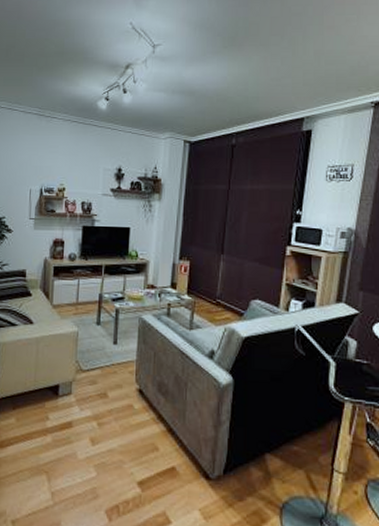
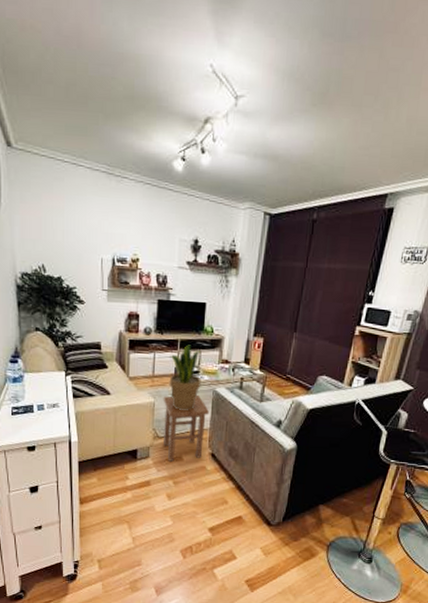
stool: none [87,324,135,399] -> present [163,396,209,462]
potted plant: none [94,270,127,340] -> present [170,344,202,410]

